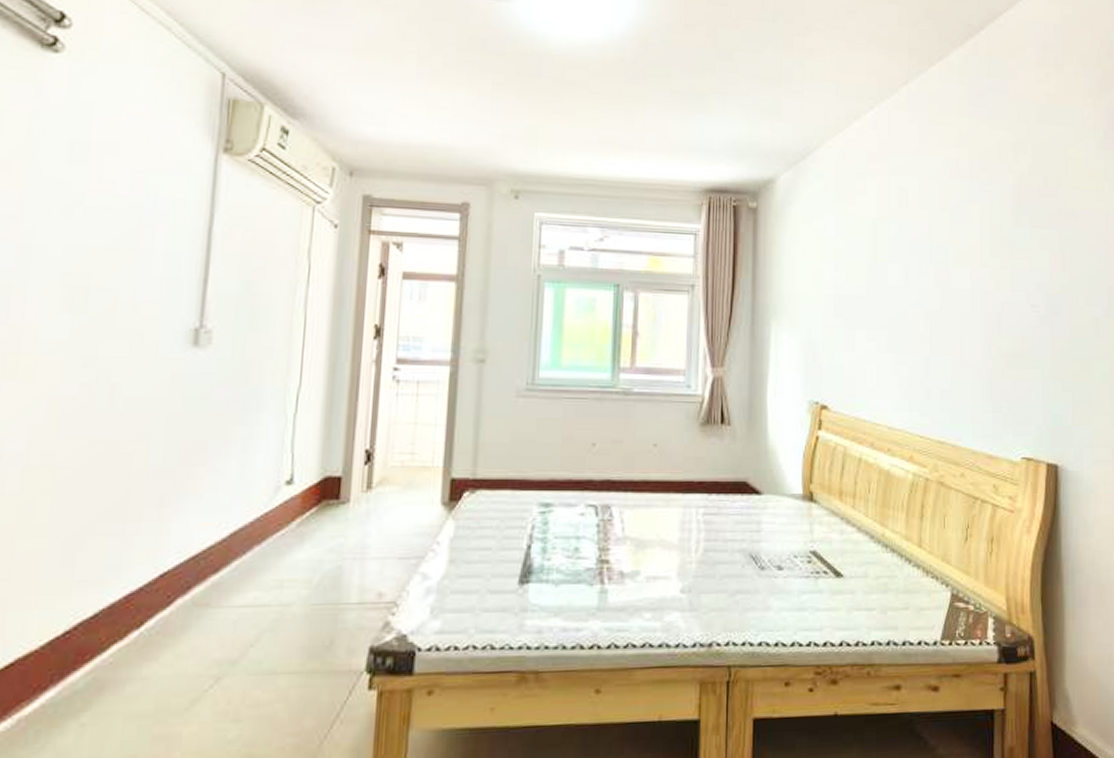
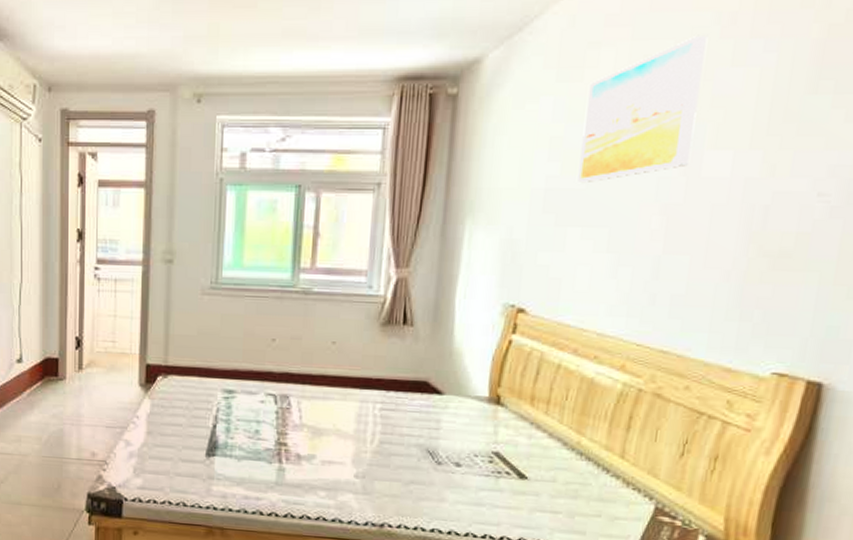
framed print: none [860,175,942,290] -> present [578,36,708,182]

